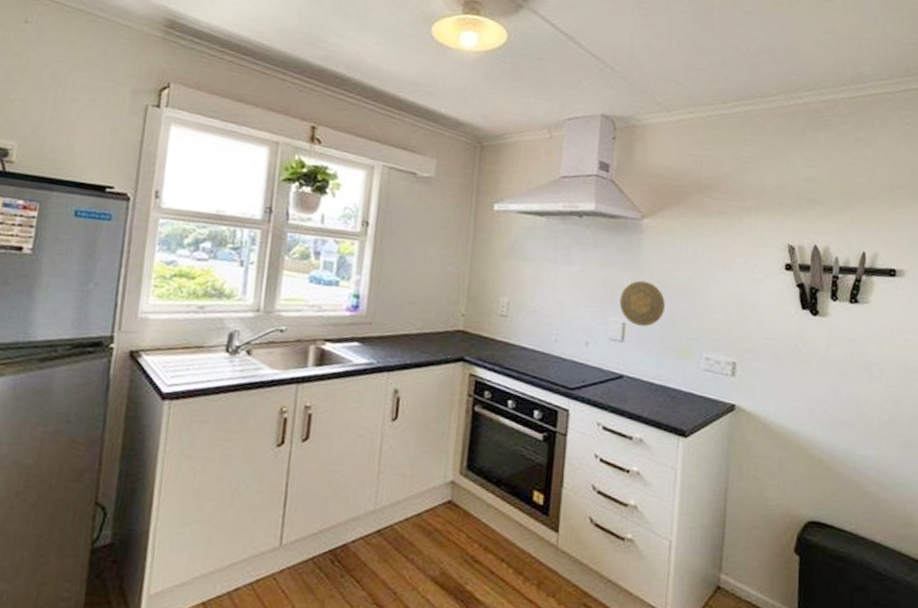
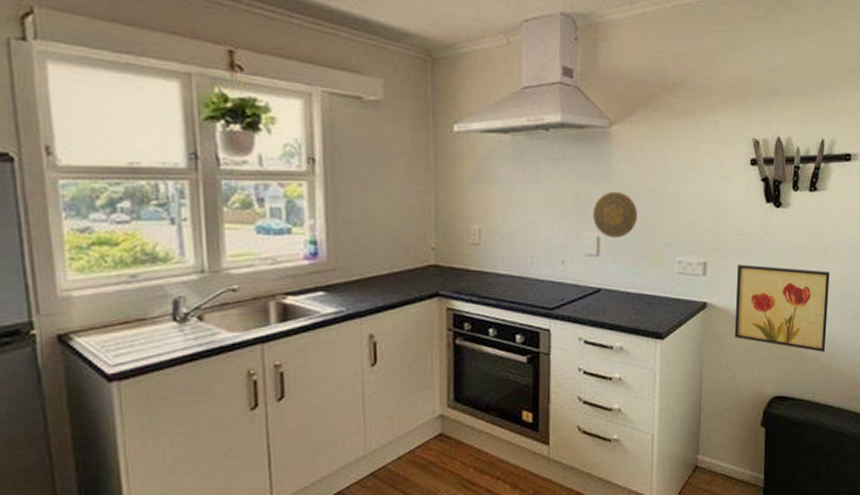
wall art: none [764,370,874,480] -> present [734,264,830,353]

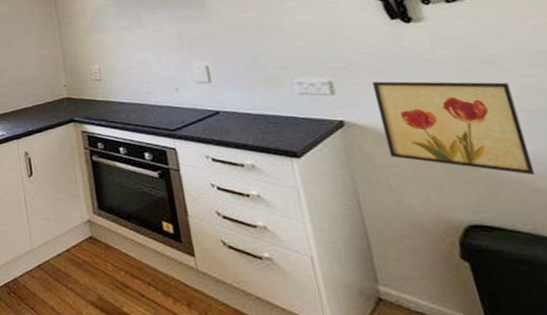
decorative plate: present [592,191,638,237] -> none [197,27,244,66]

